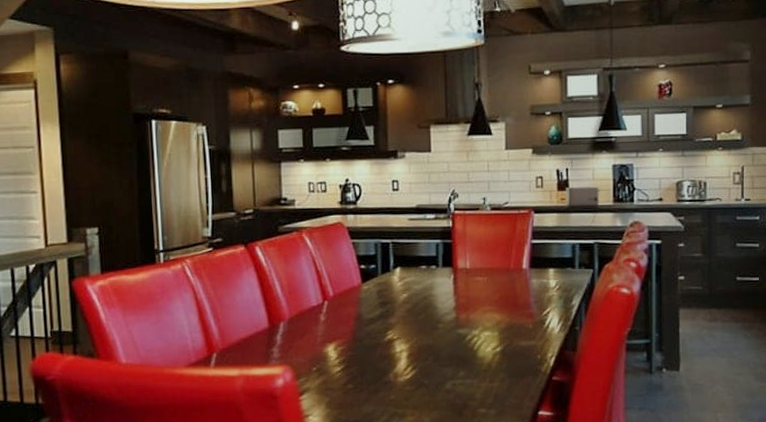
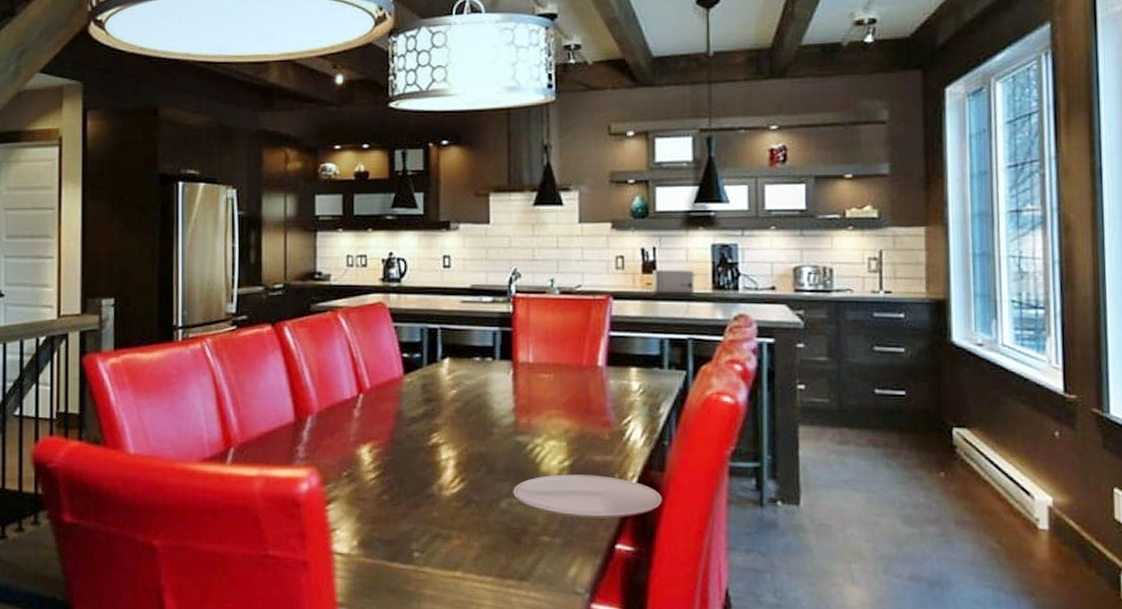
plate: none [456,357,575,392] -> present [513,474,663,519]

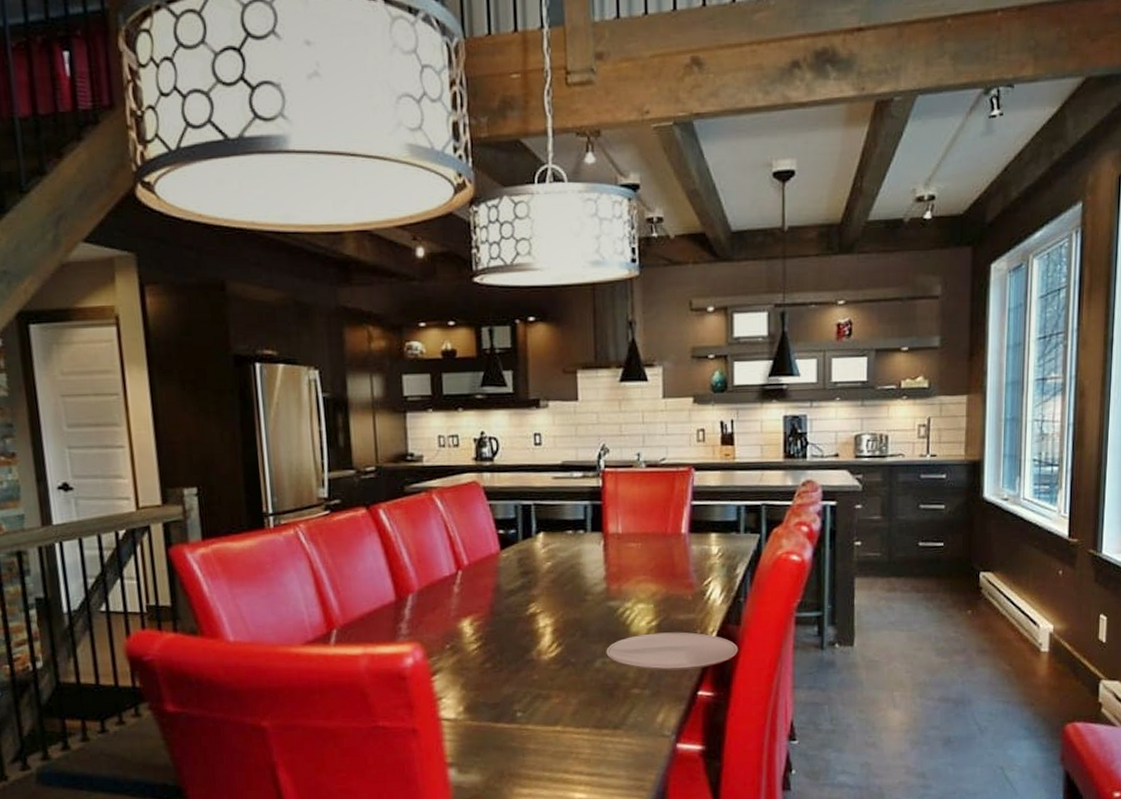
toaster: present [651,270,696,297] -> none [730,440,769,466]

